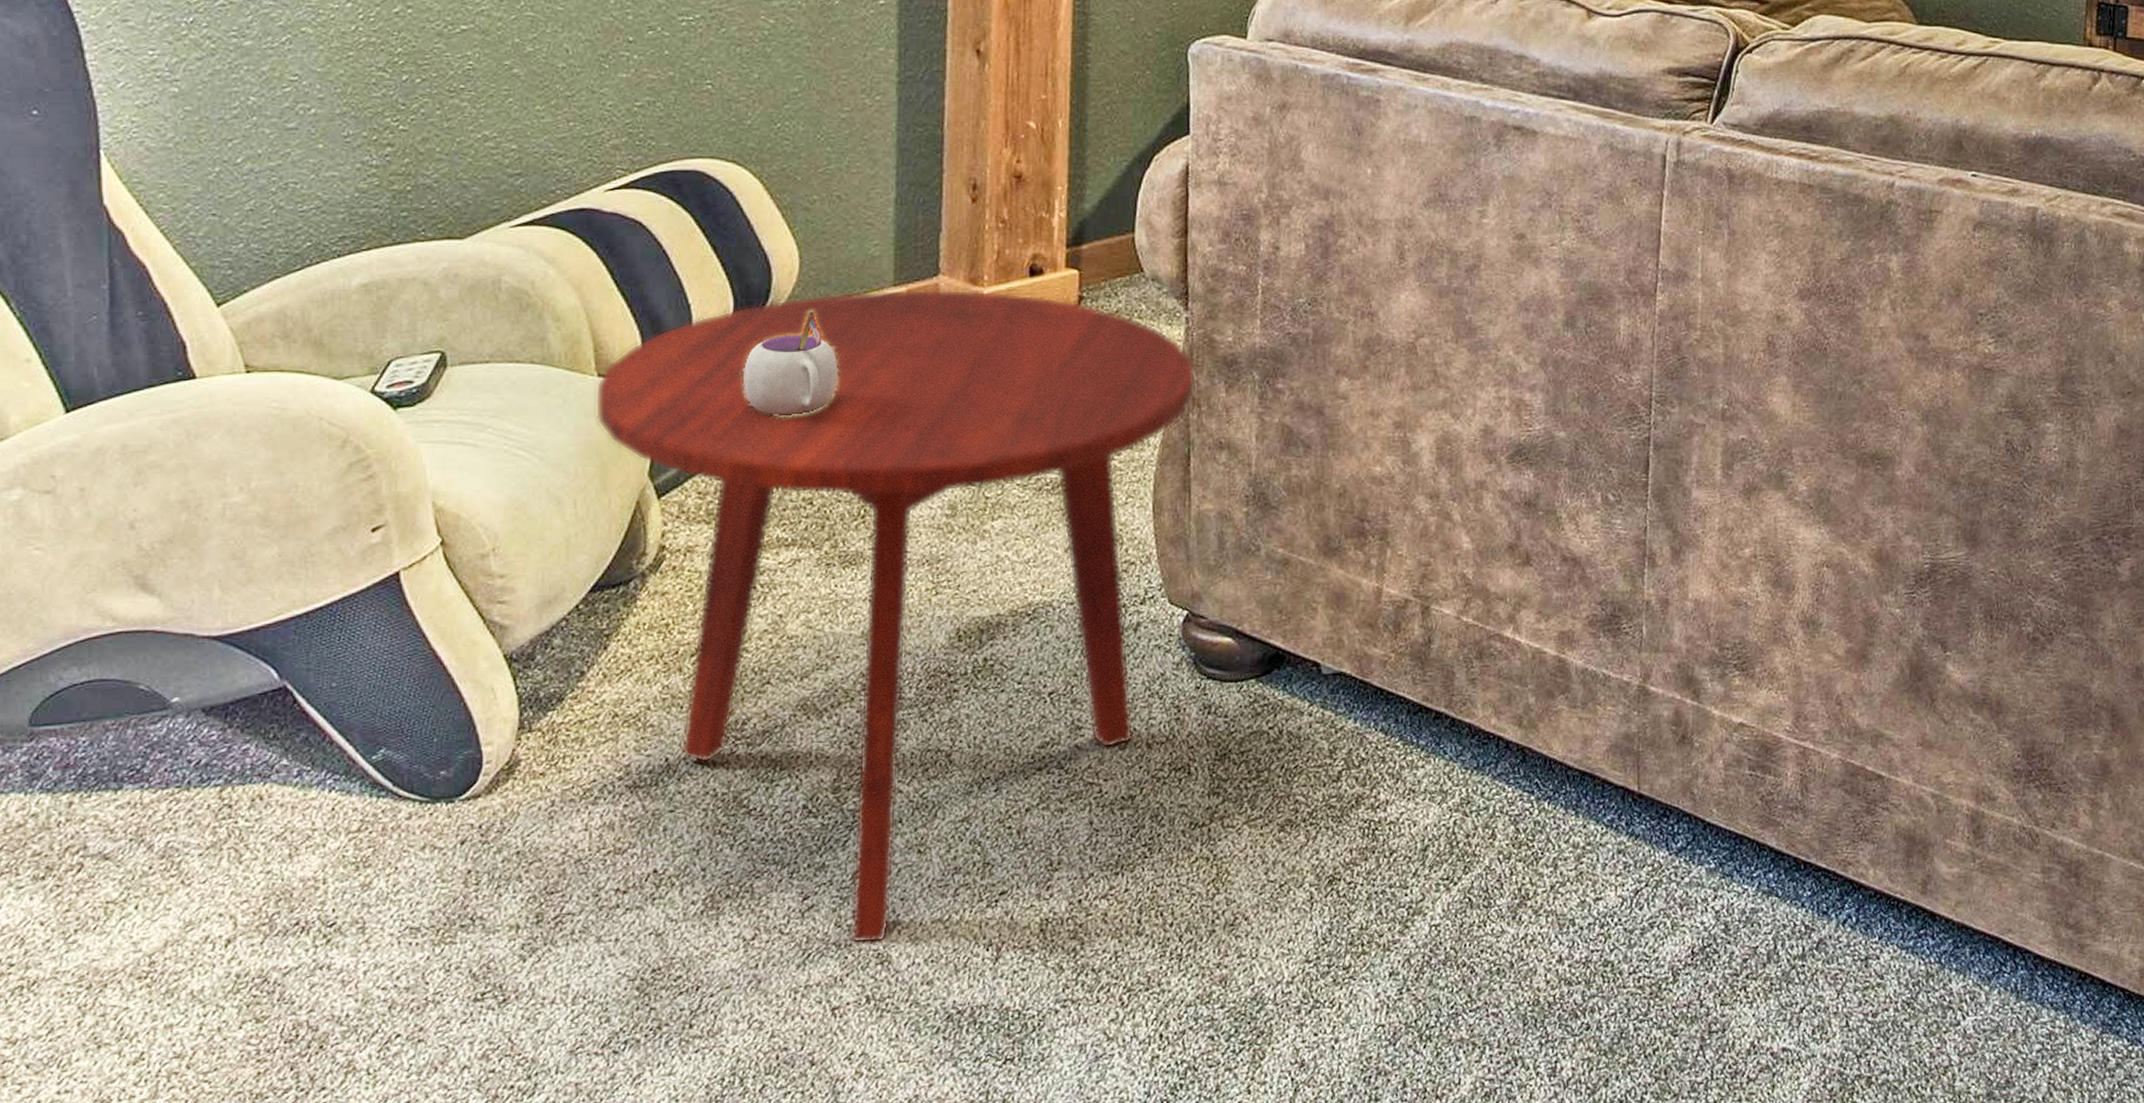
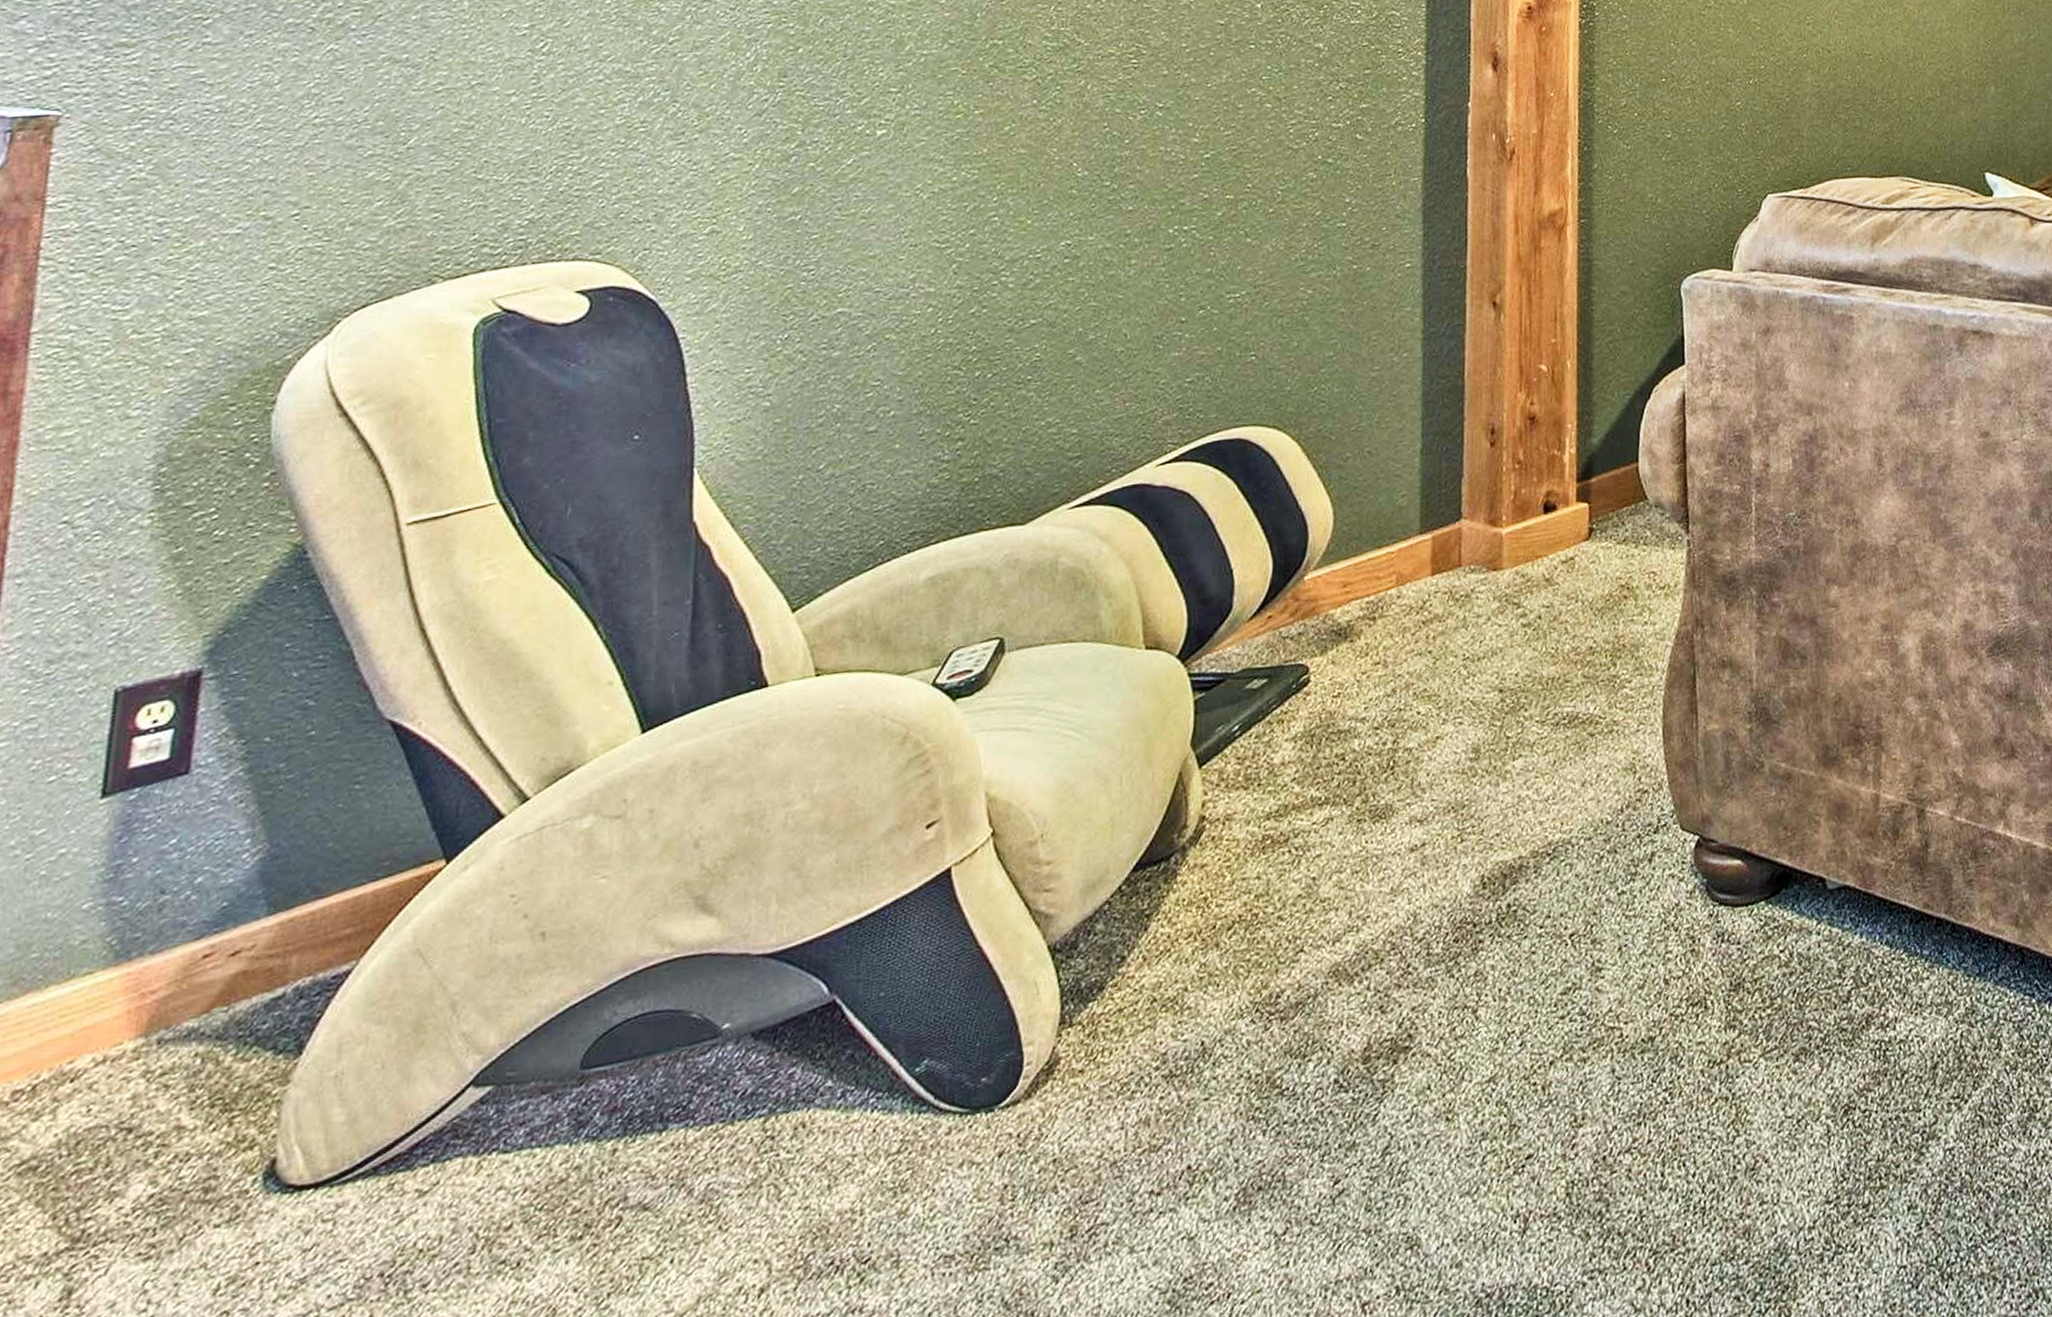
side table: present [595,289,1196,944] -> none [1142,530,1698,1229]
mug: present [743,312,838,415] -> none [1281,566,1369,673]

